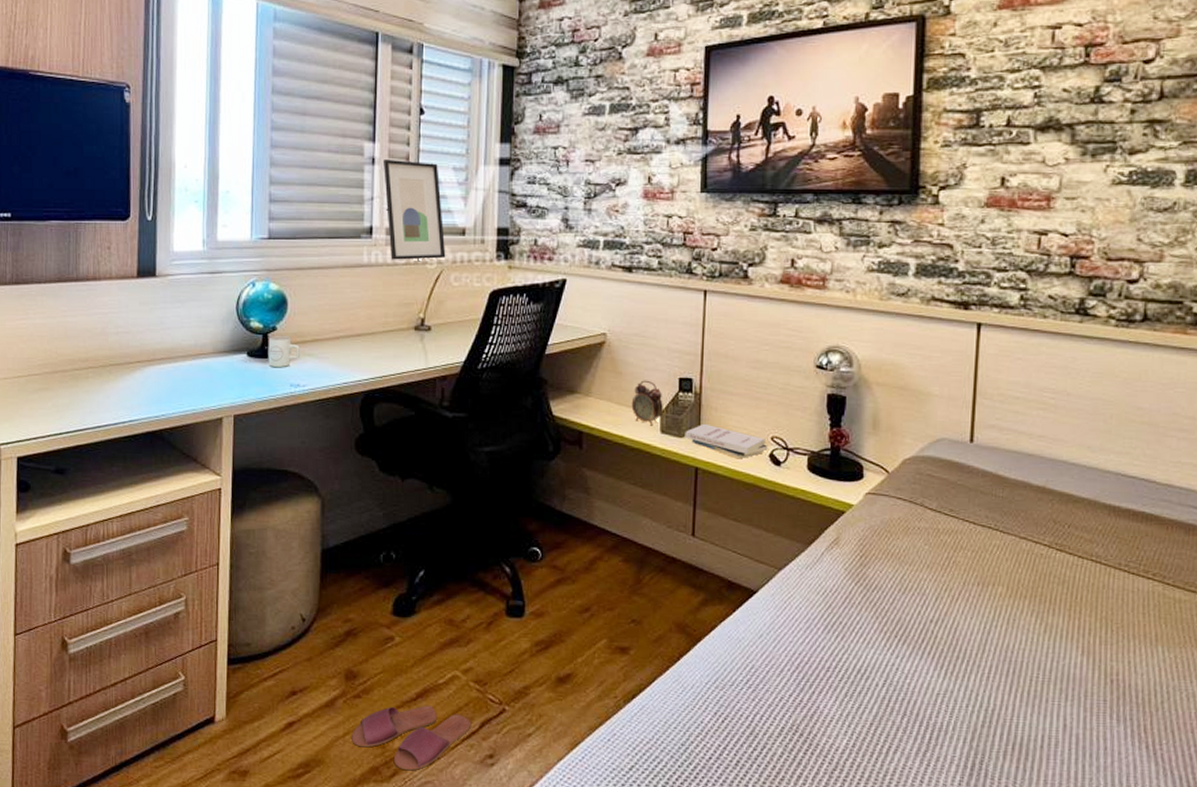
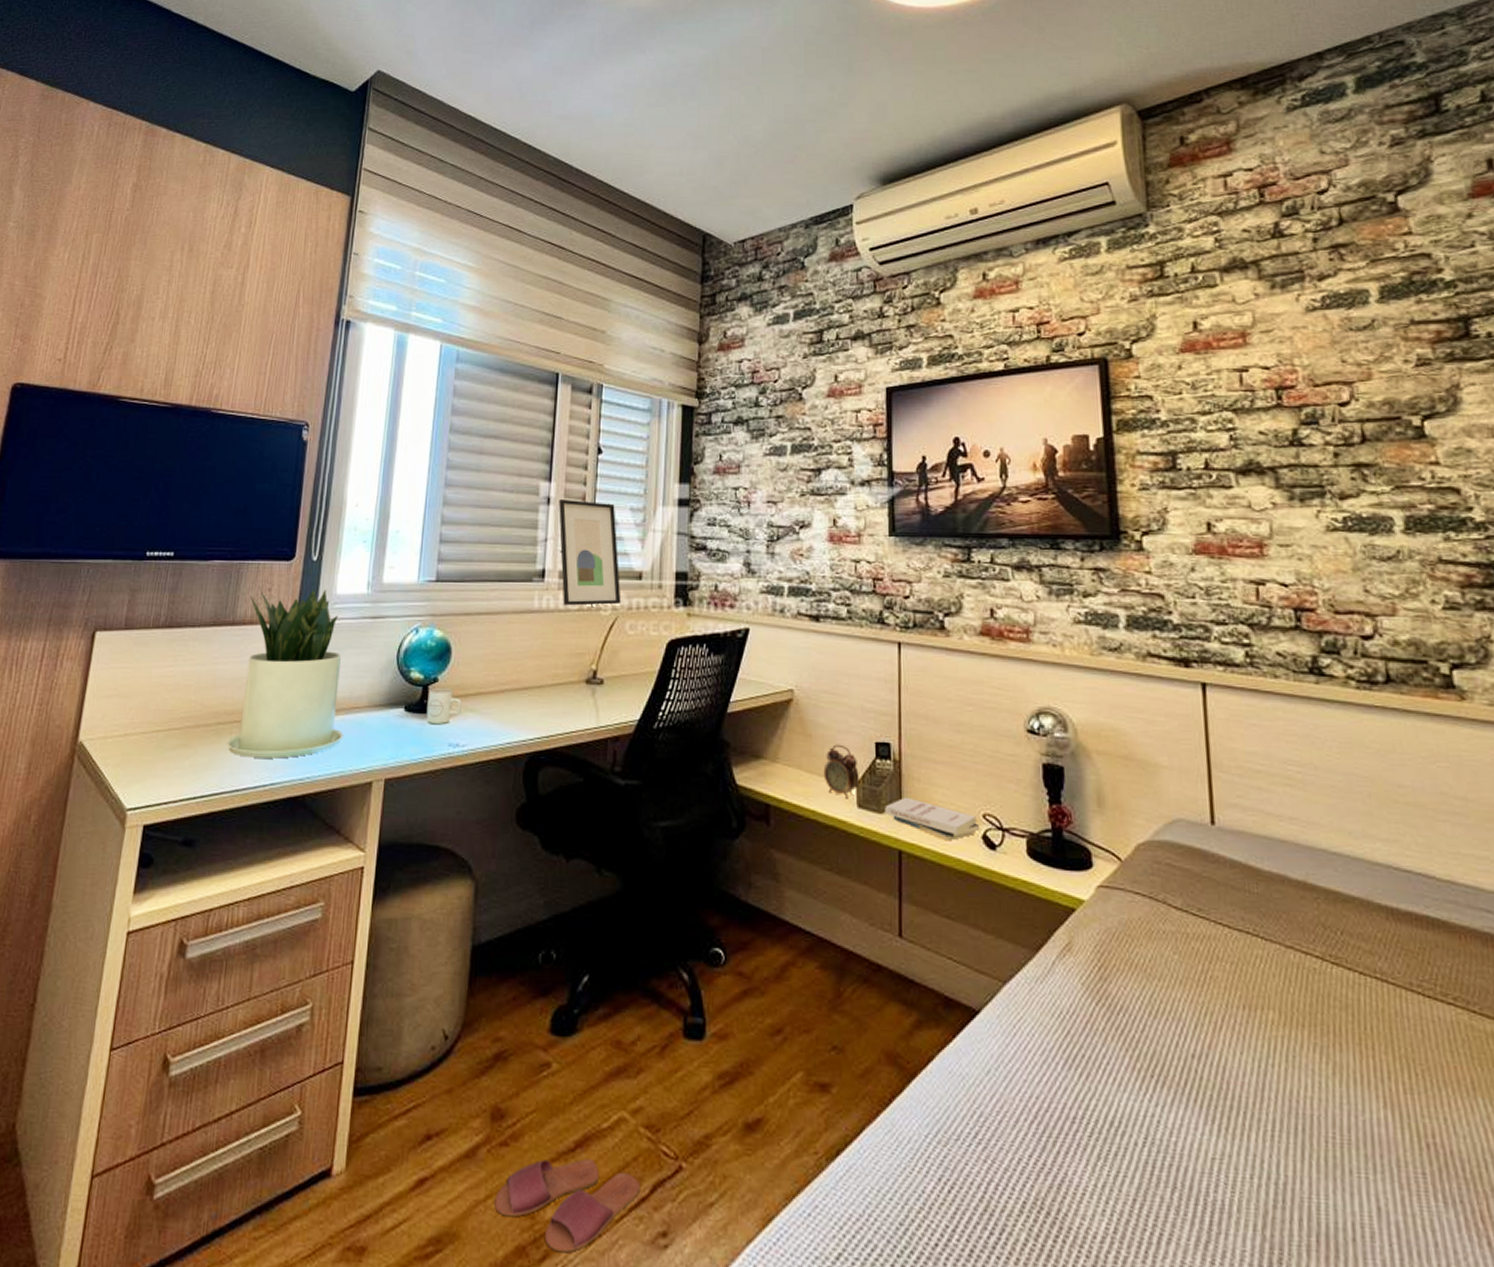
planter: none [84,247,192,399] -> present [226,590,344,759]

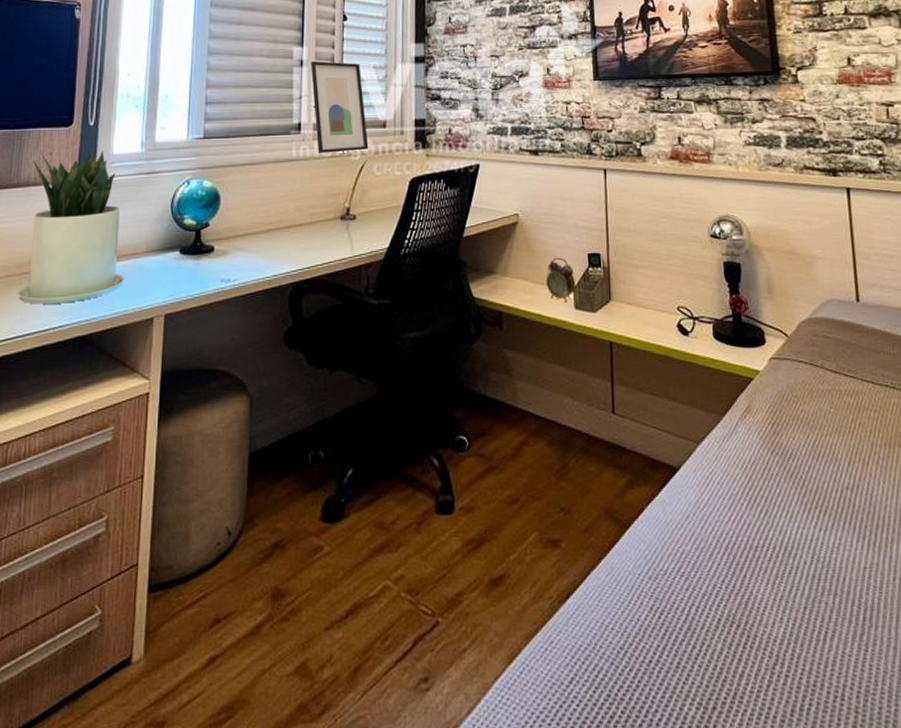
mug: present [426,688,462,725] -> none [200,232,231,264]
slippers: present [494,1158,641,1253] -> none [278,623,405,706]
books: present [885,797,981,841] -> none [597,297,676,331]

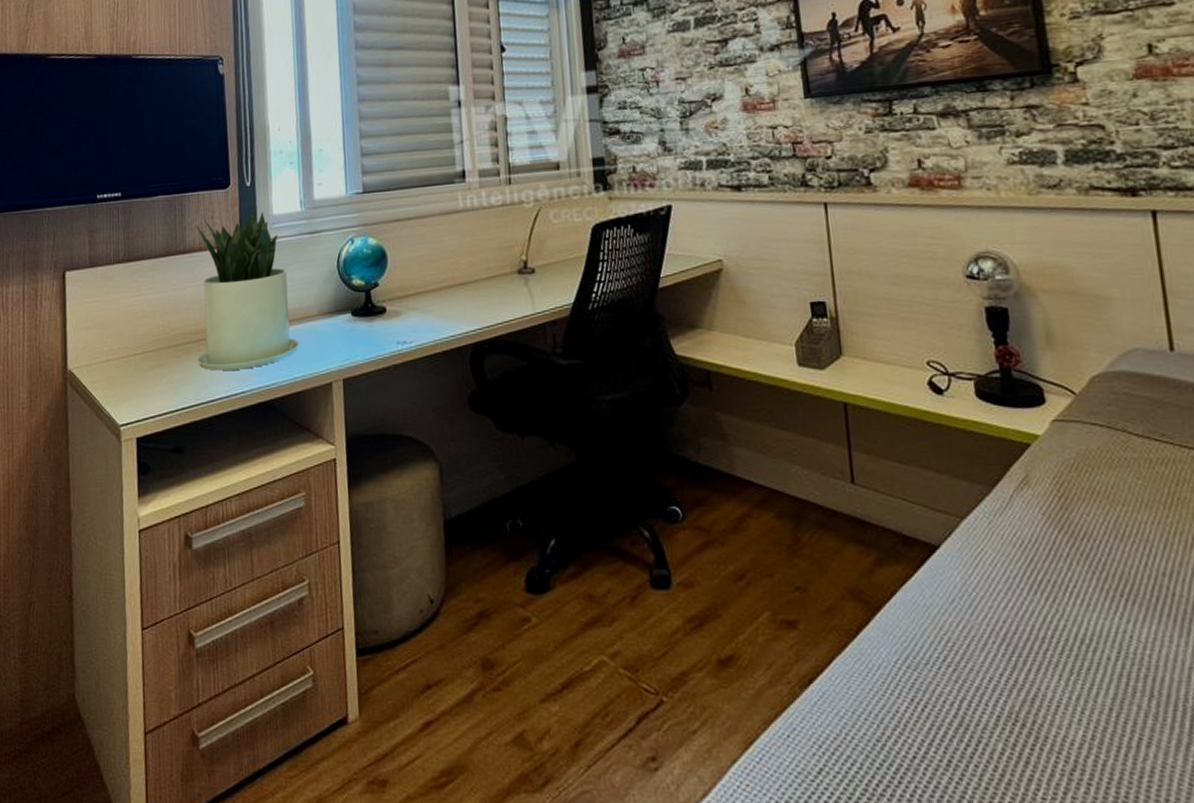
picture frame: present [311,61,369,153] -> none [469,99,543,203]
alarm clock: present [545,257,576,303] -> none [760,307,797,359]

